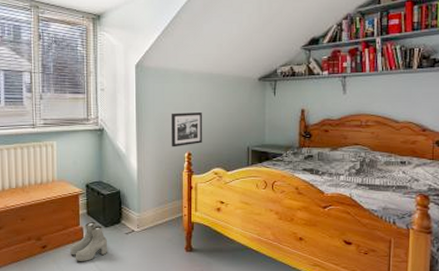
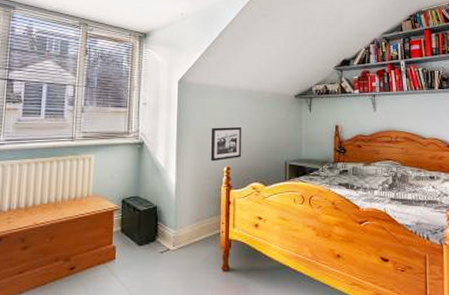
boots: present [70,221,108,261] -> none [100,239,141,284]

